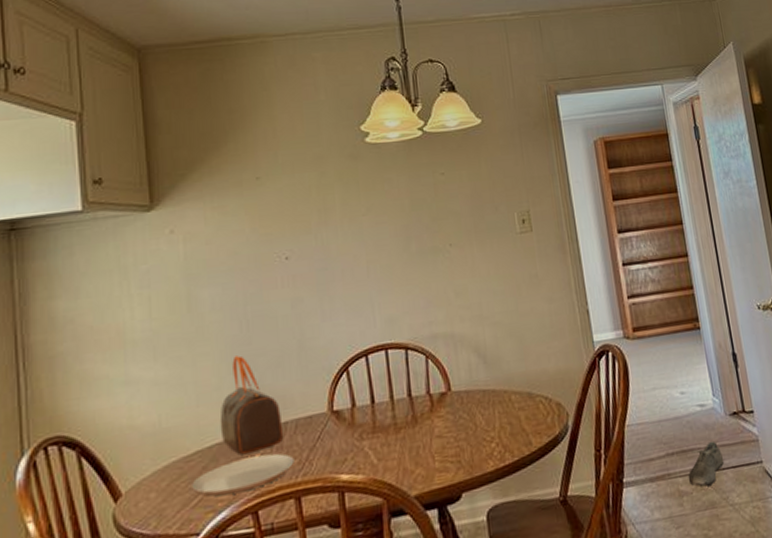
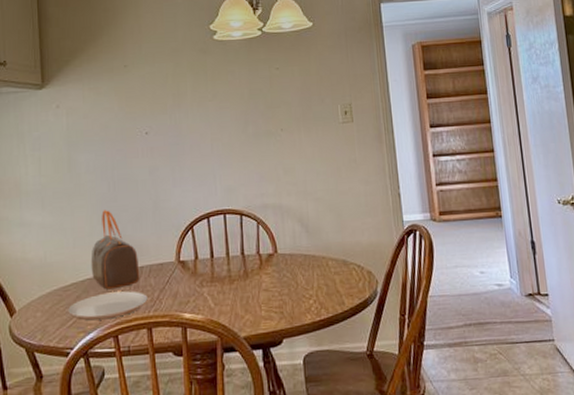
shoe: present [688,441,724,487] -> none [483,317,517,356]

